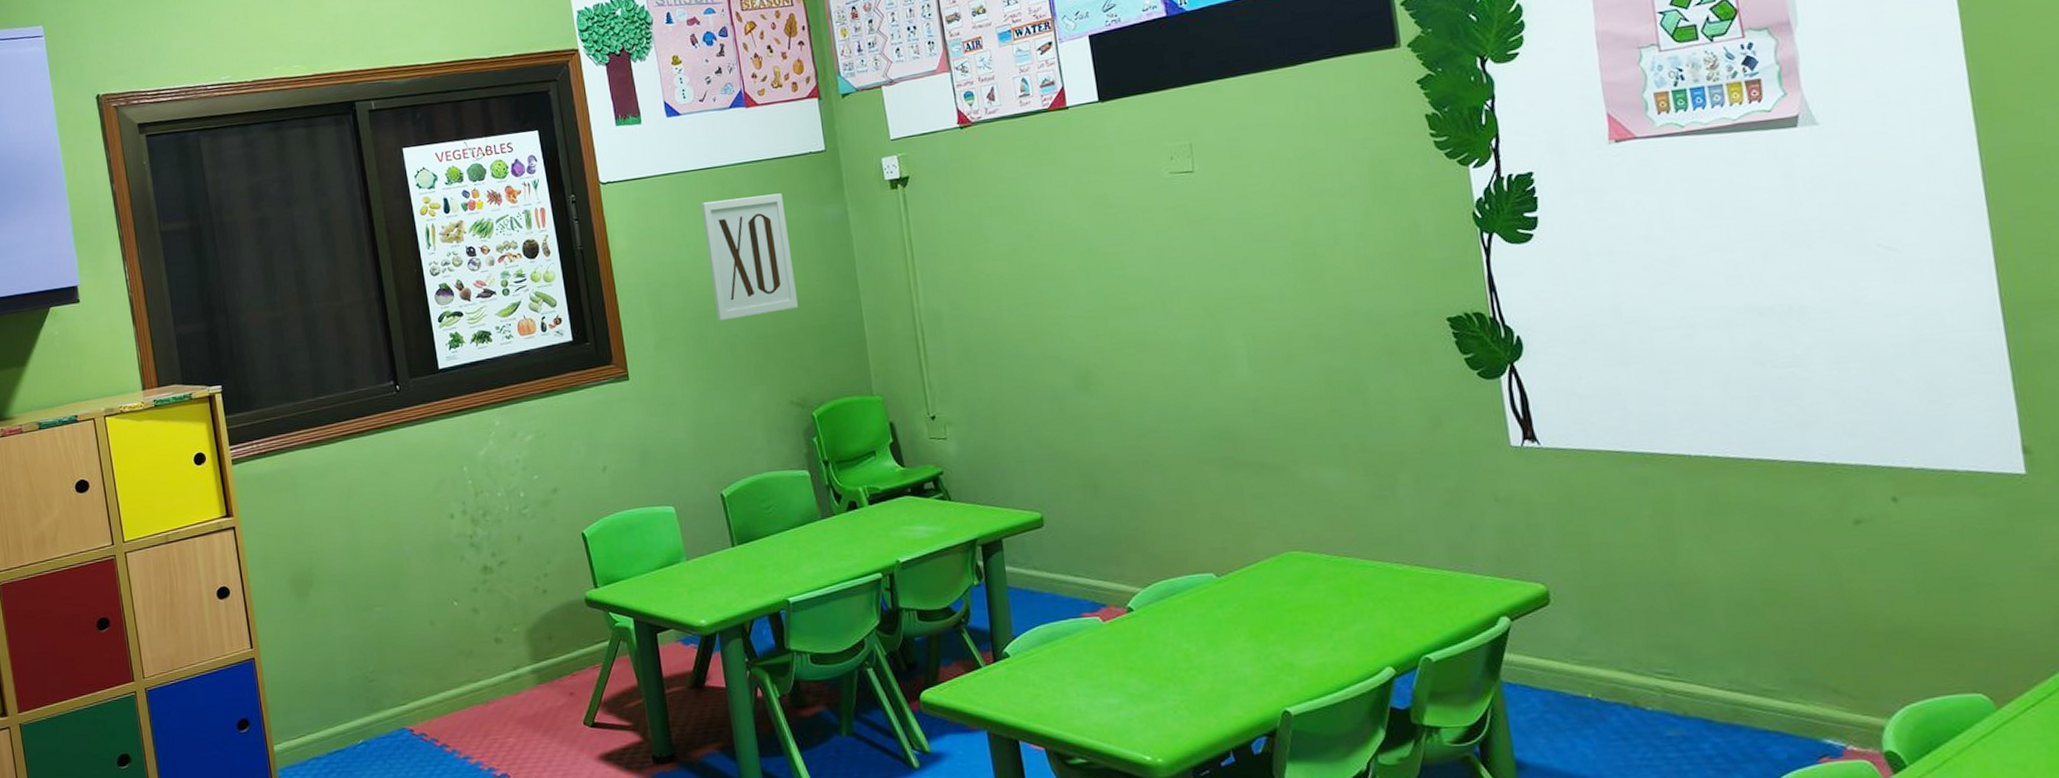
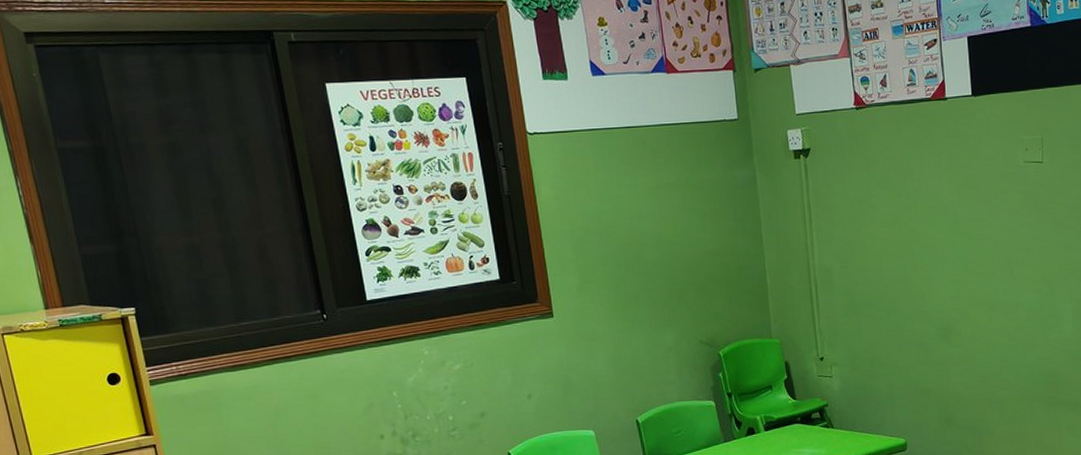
wall art: present [700,193,799,321] -> none [623,155,710,268]

